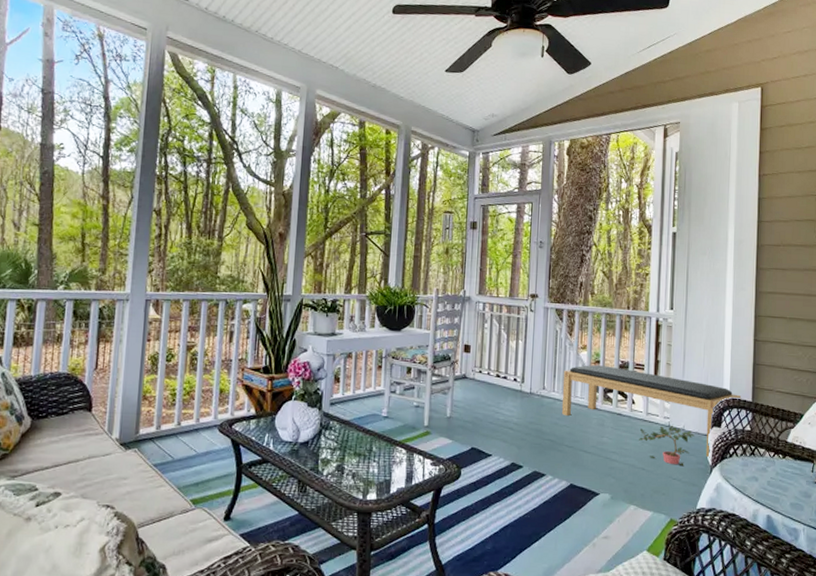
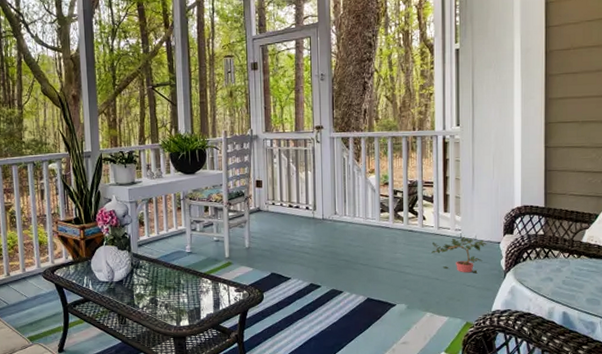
bench: present [561,365,742,458] -> none [353,186,534,264]

